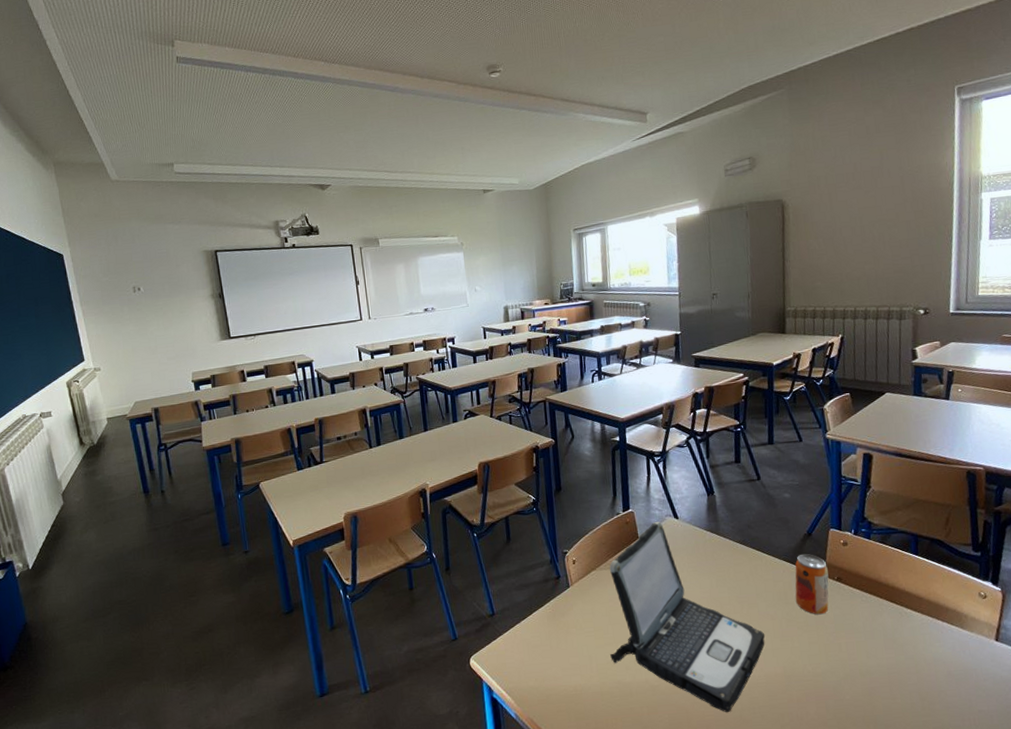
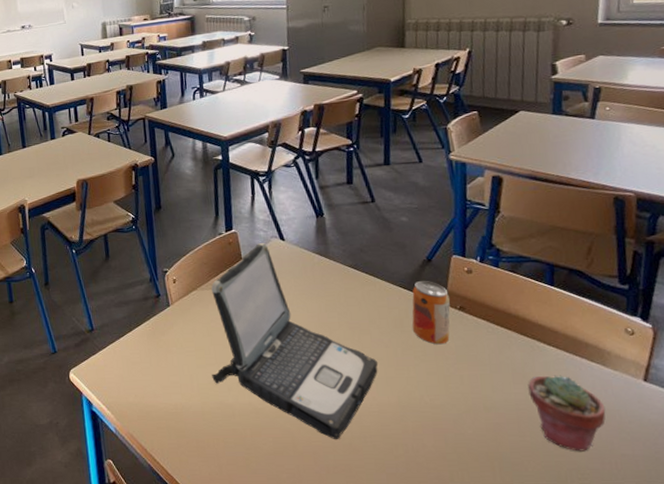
potted succulent: none [897,638,965,711] -> present [528,375,606,452]

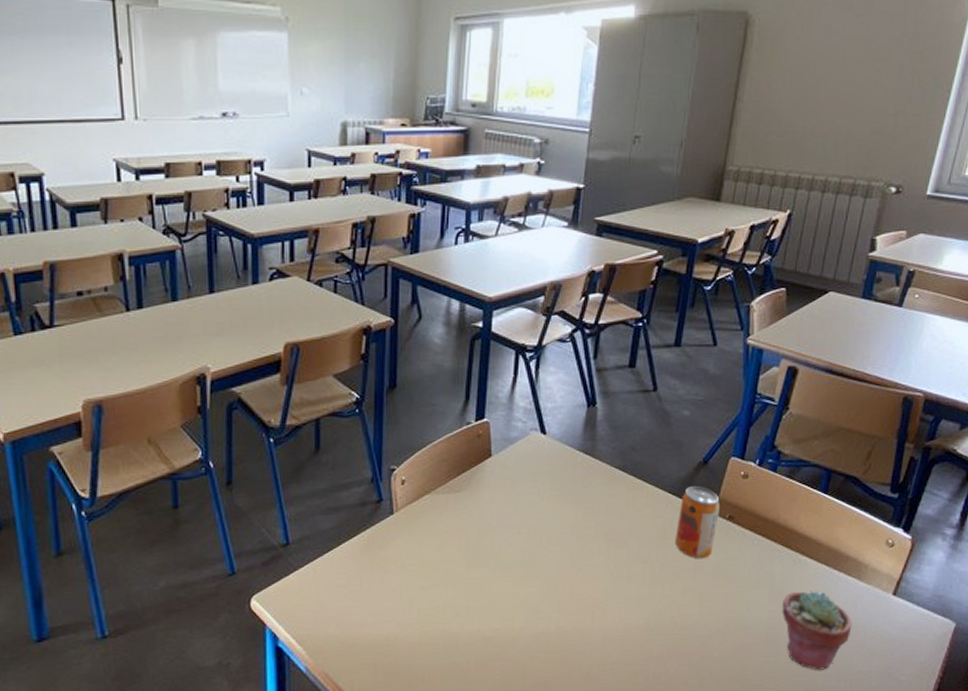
laptop: present [211,242,379,439] -> none [437,435,632,669]

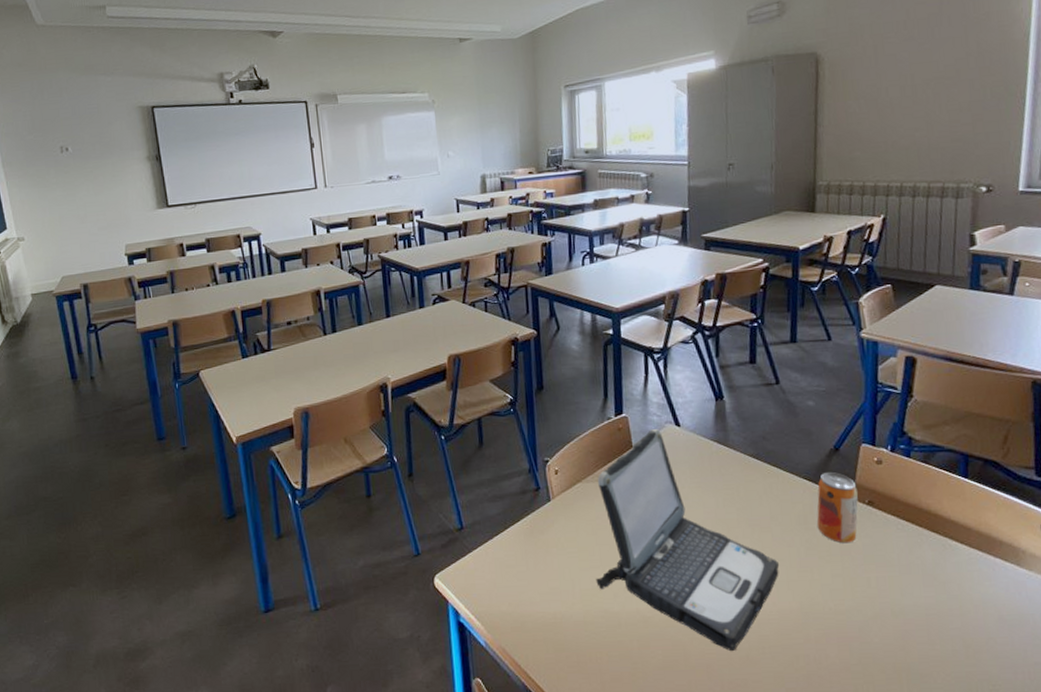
laptop: none [437,435,632,669] -> present [596,428,780,651]
potted succulent: present [782,590,853,670] -> none [938,576,1020,661]

